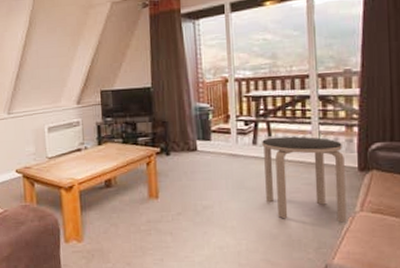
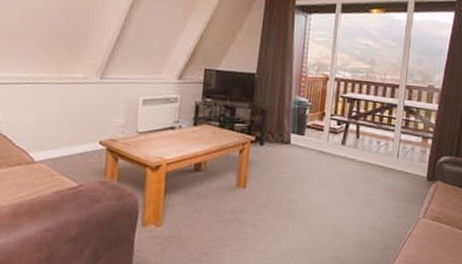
side table: present [262,136,347,223] -> none [346,139,417,227]

